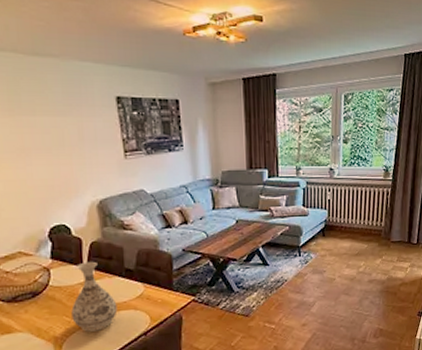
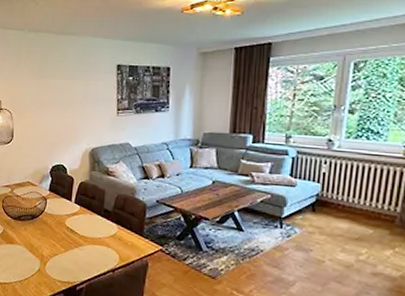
vase: present [71,261,118,332] -> none [56,197,94,258]

